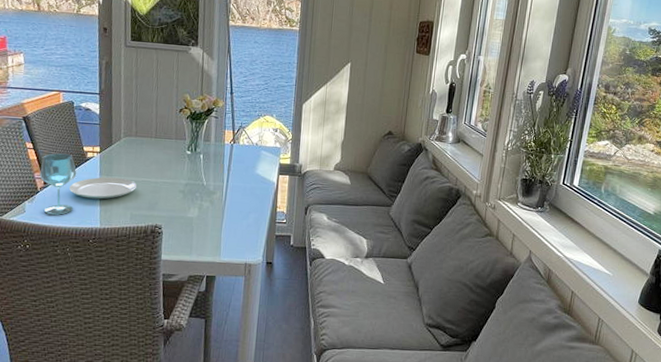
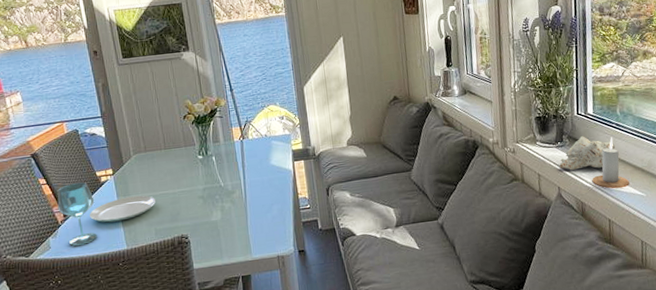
seashell: none [534,206,593,240] -> present [558,136,616,171]
candle: none [563,212,599,263] -> present [592,137,629,188]

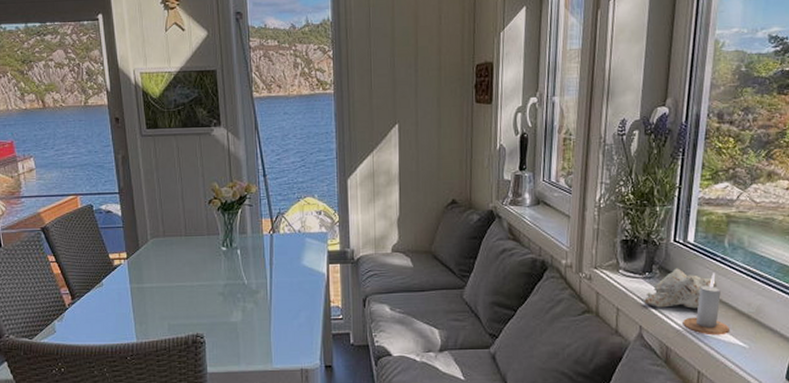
wine glass: present [57,182,97,246] -> none [66,264,106,332]
plate: present [90,195,156,223] -> none [99,285,172,311]

